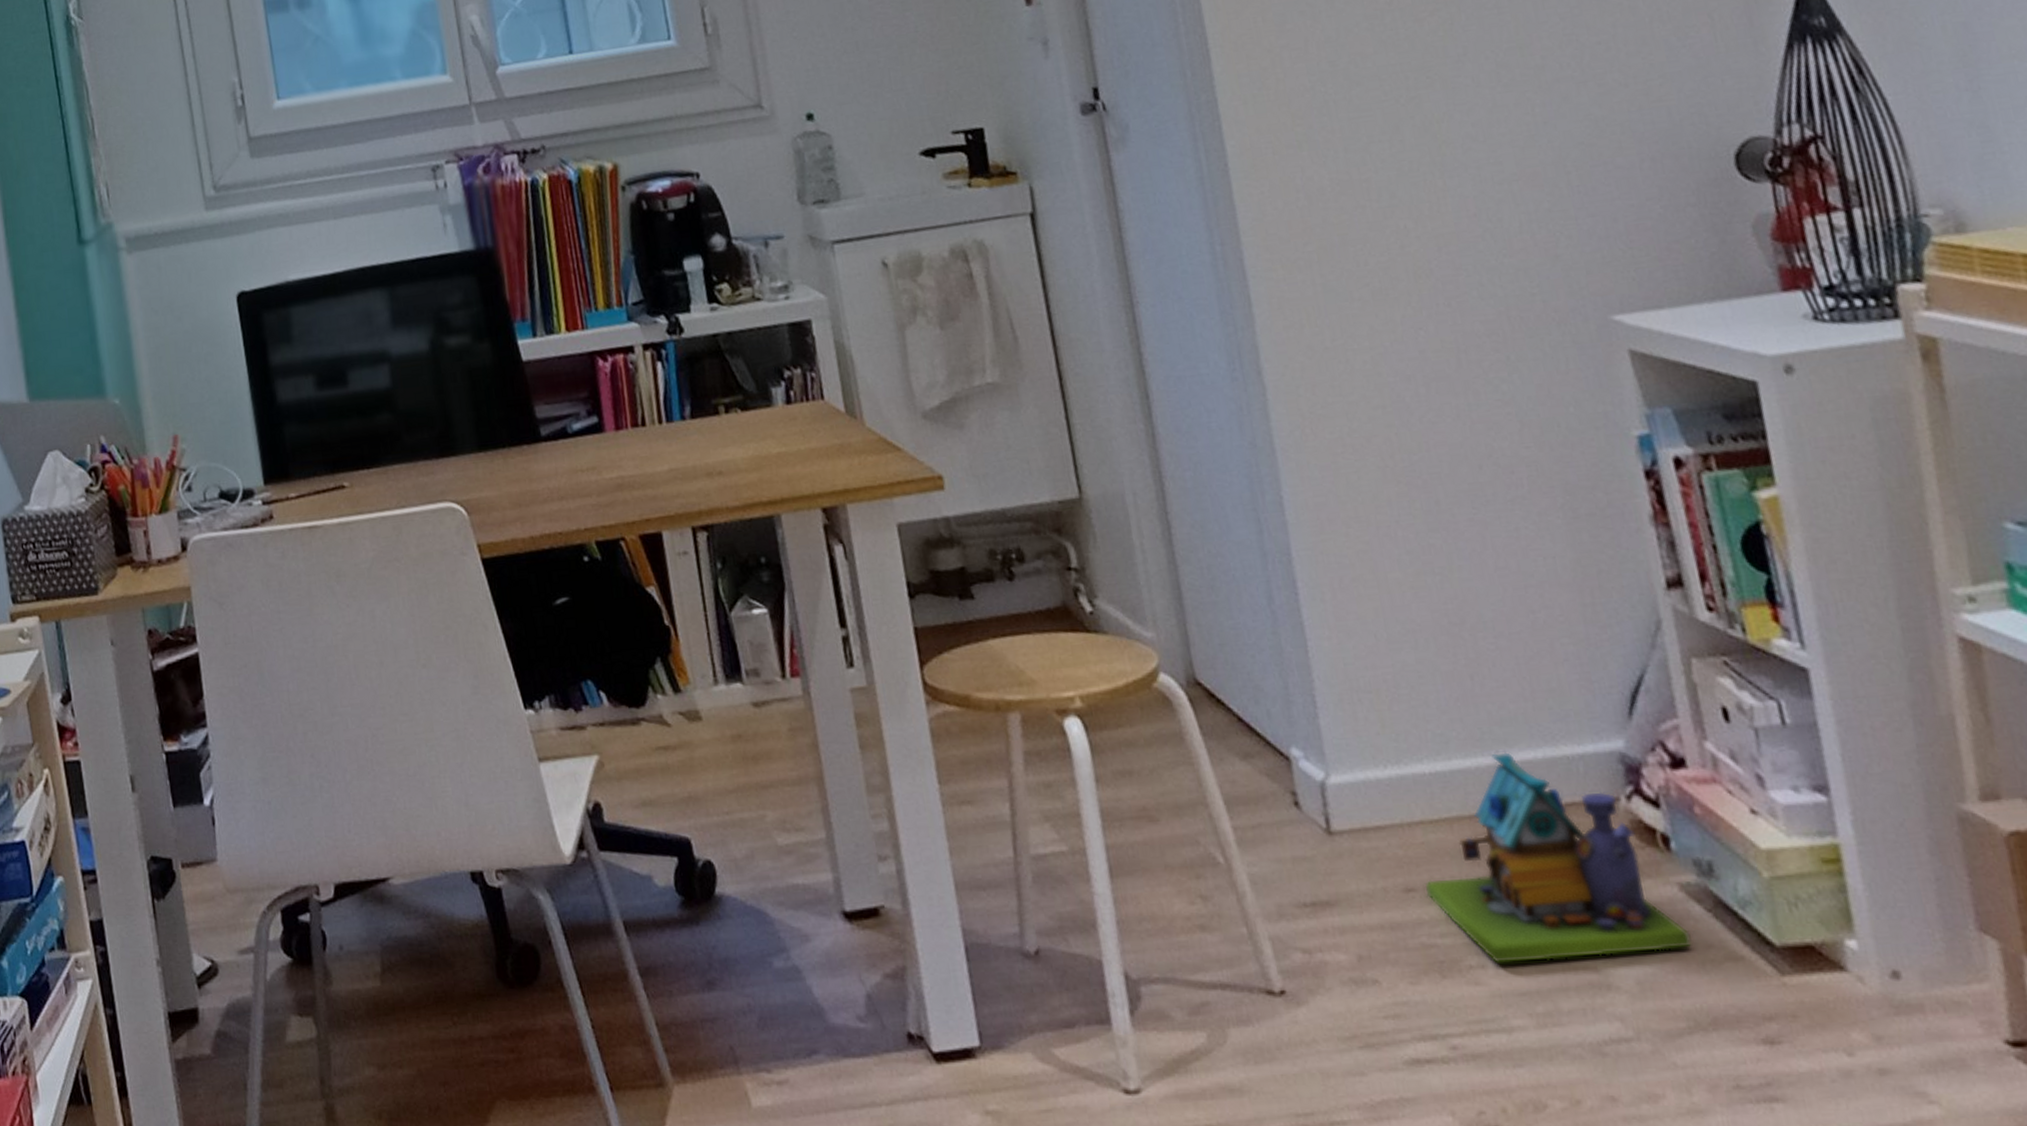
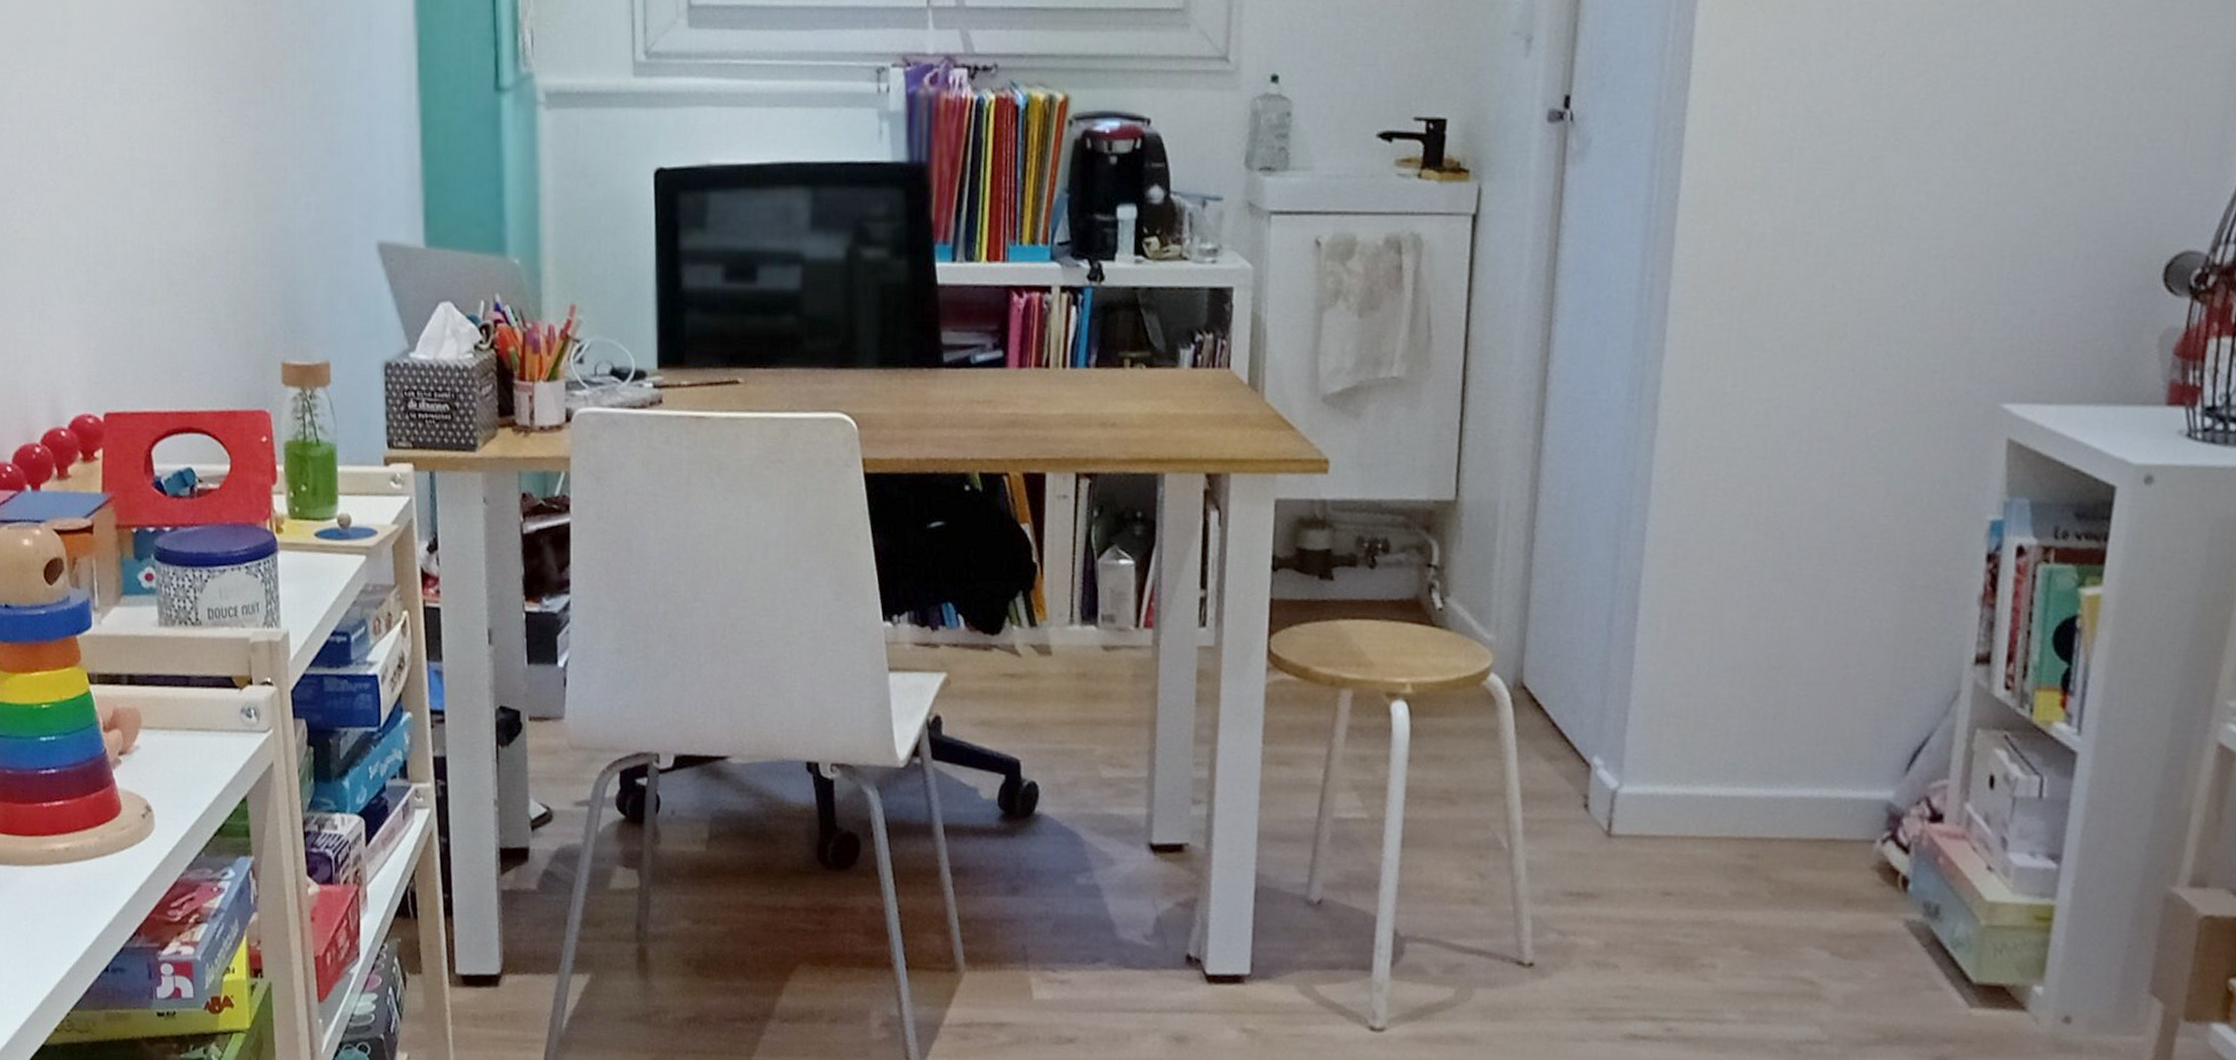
toy house: present [1425,752,1692,963] -> none [1680,787,1902,974]

